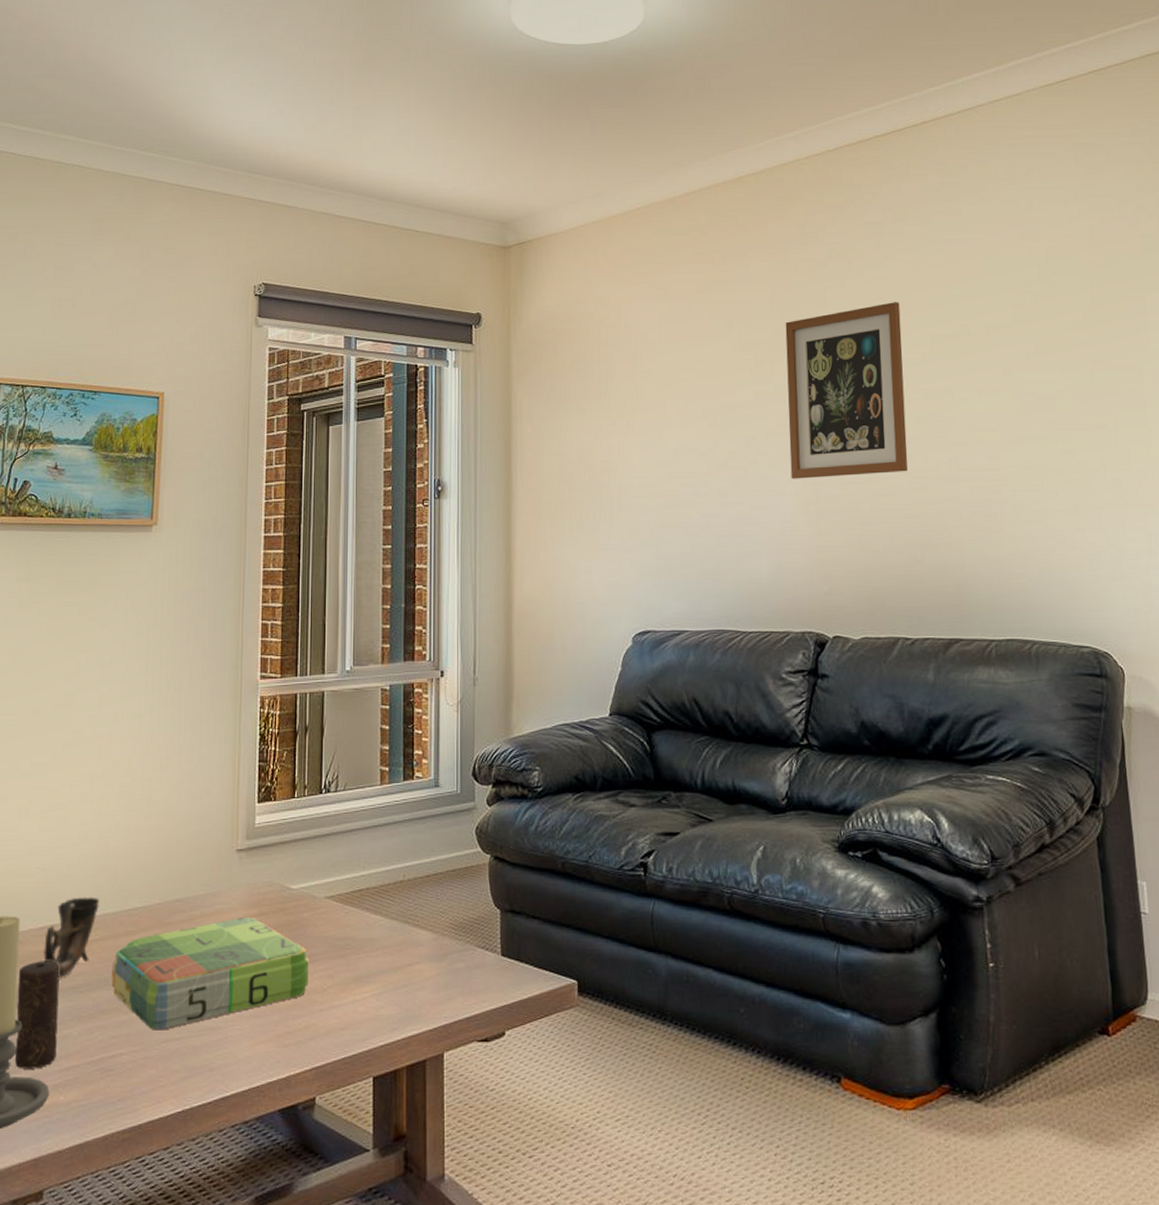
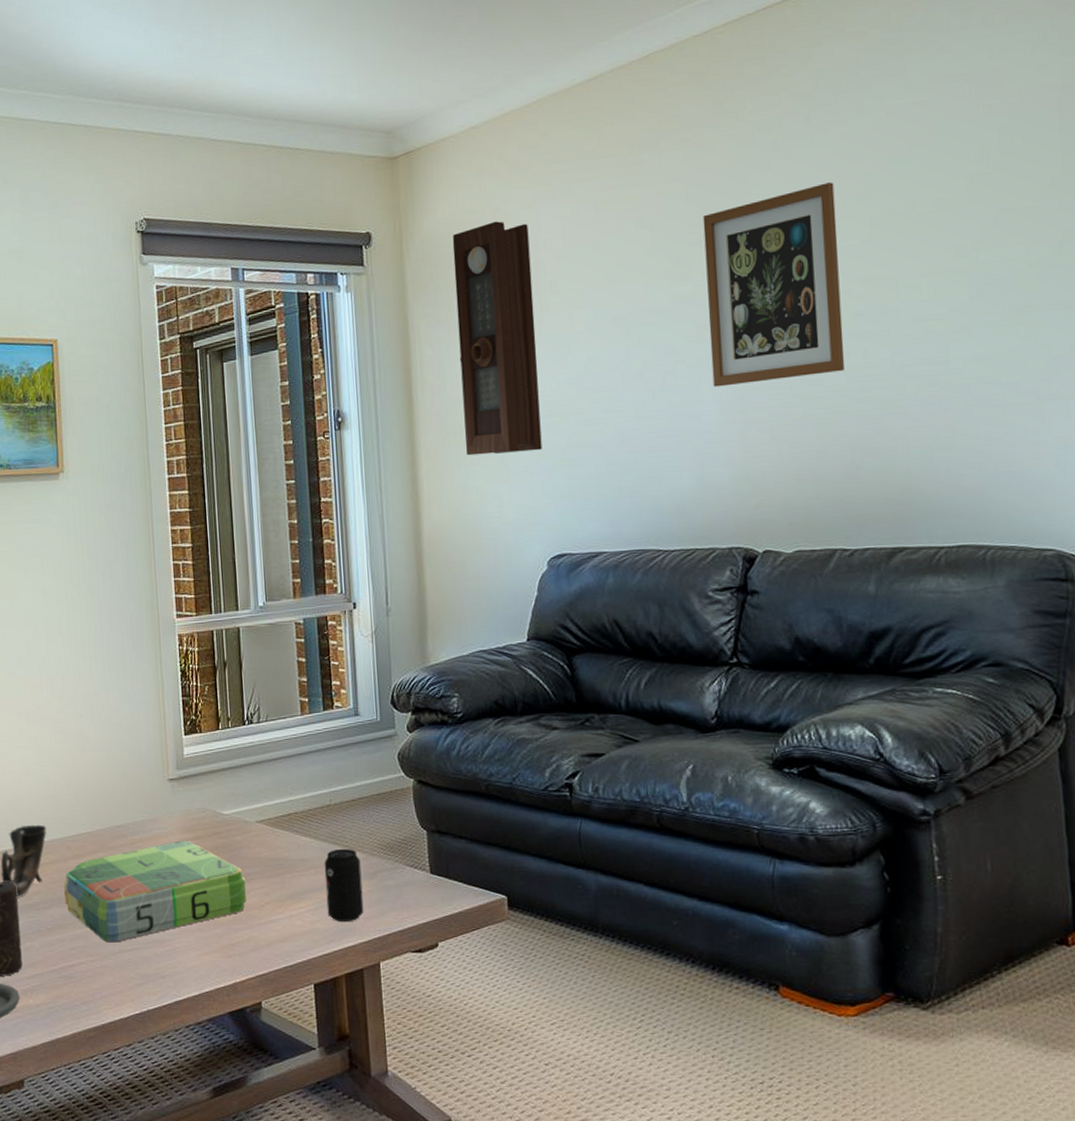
beverage can: none [392,927,431,1007] -> present [324,848,364,921]
pendulum clock: none [557,312,632,531] -> present [452,221,542,456]

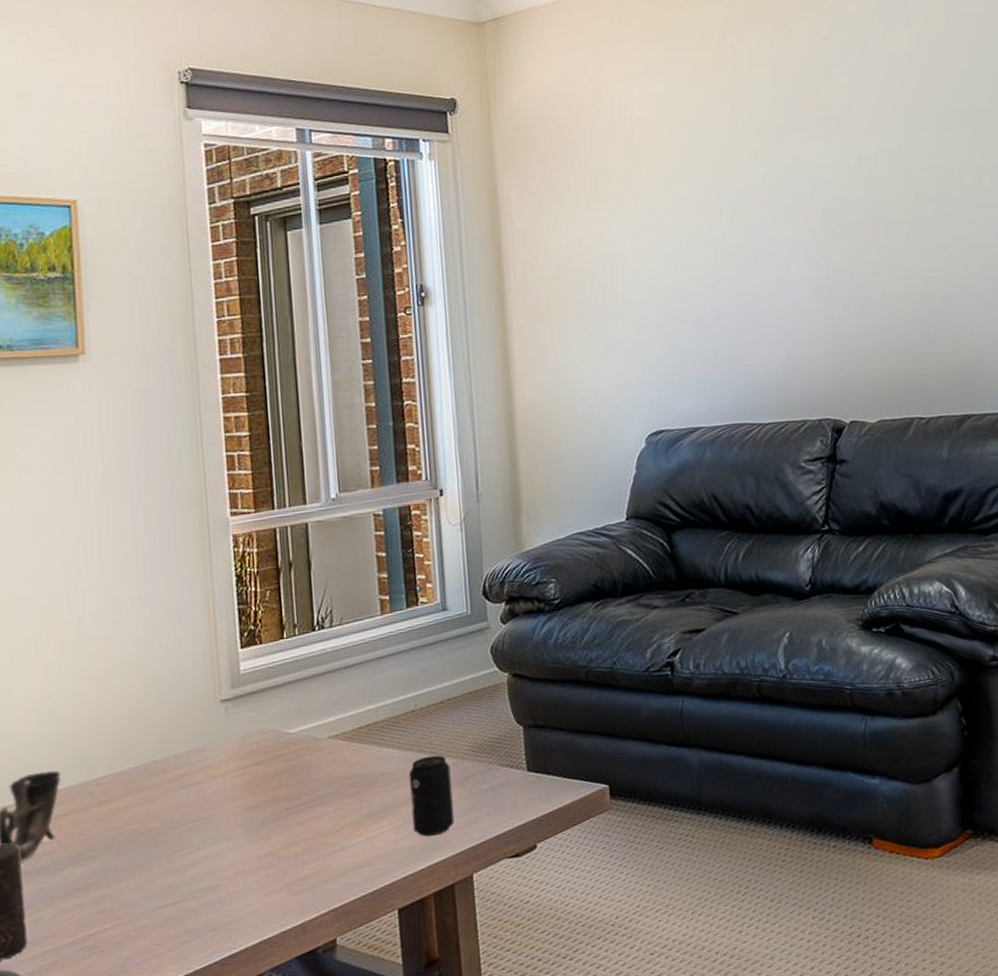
board game: present [64,841,248,943] -> none [84,768,319,899]
pendulum clock: present [452,221,542,456] -> none [543,95,639,332]
wall art: present [702,182,845,387] -> none [789,78,917,266]

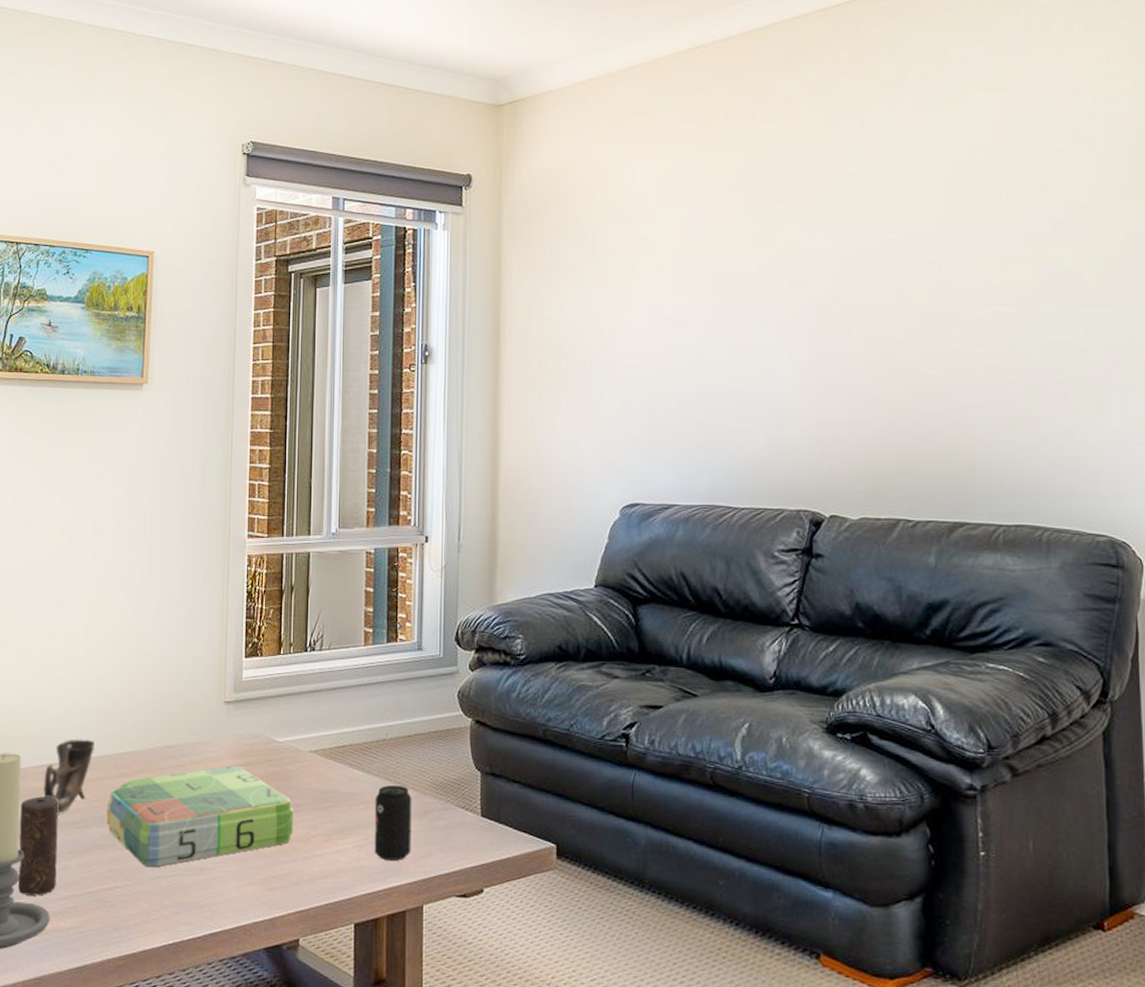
board game: none [84,768,319,899] -> present [107,766,295,868]

